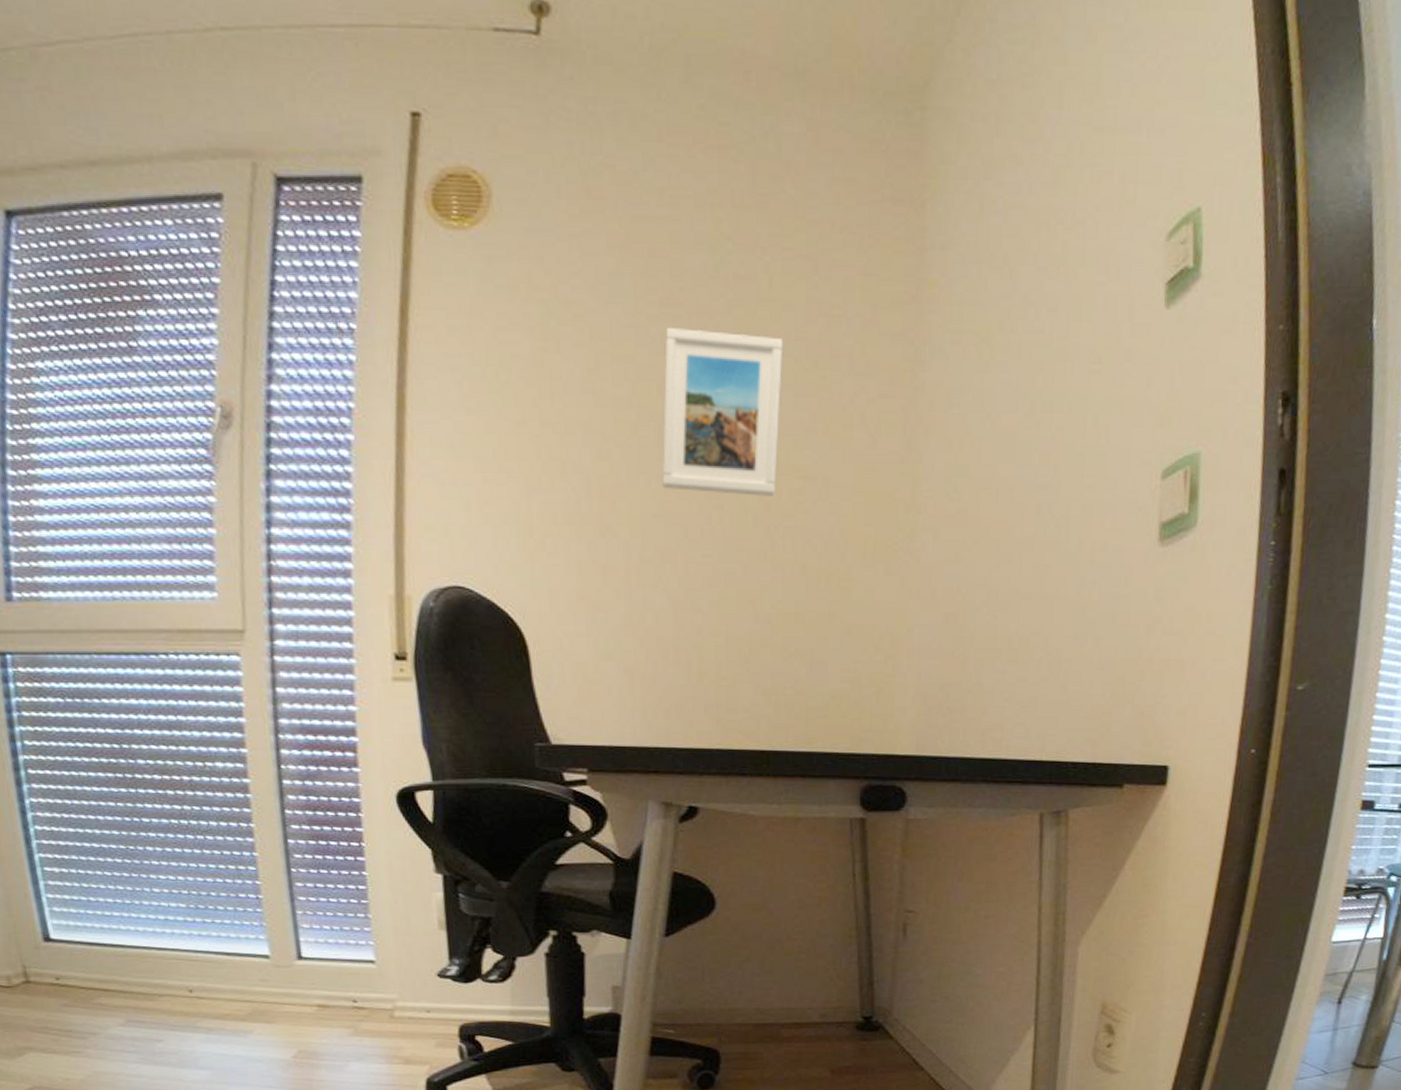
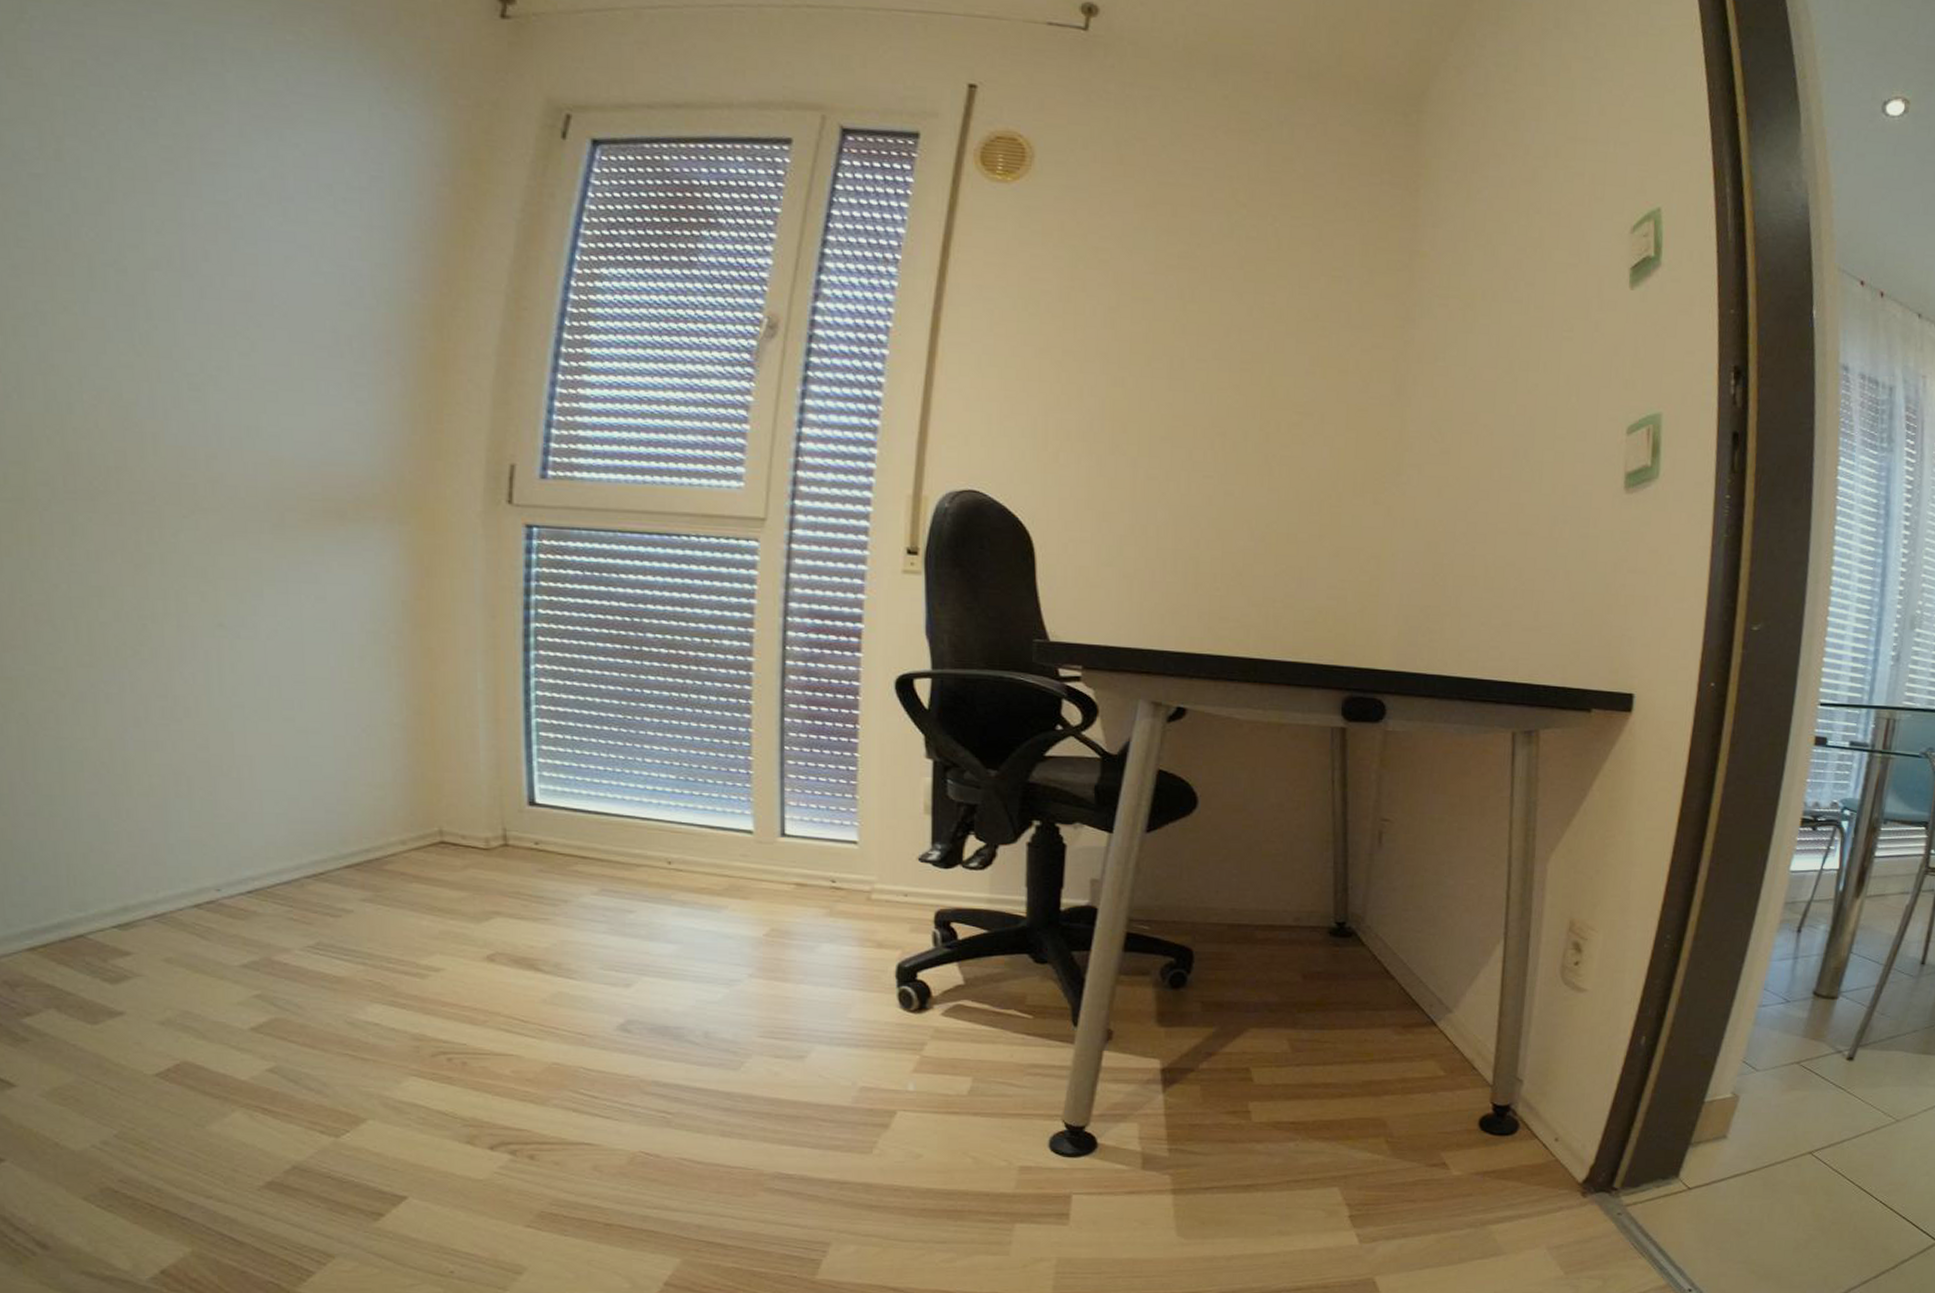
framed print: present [662,328,783,496] -> none [1171,277,1288,428]

